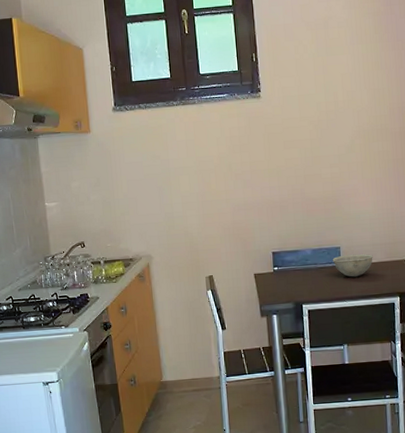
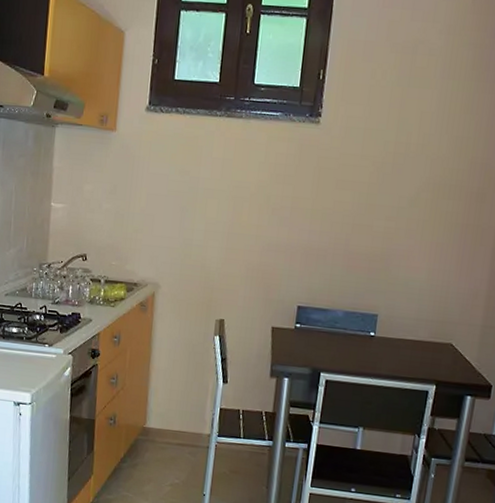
bowl: present [332,254,373,278] -> none [365,325,415,353]

